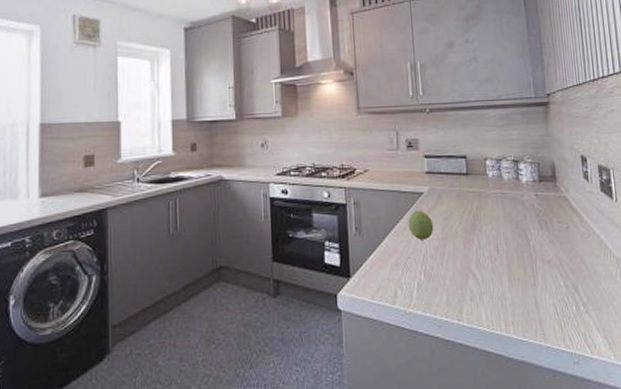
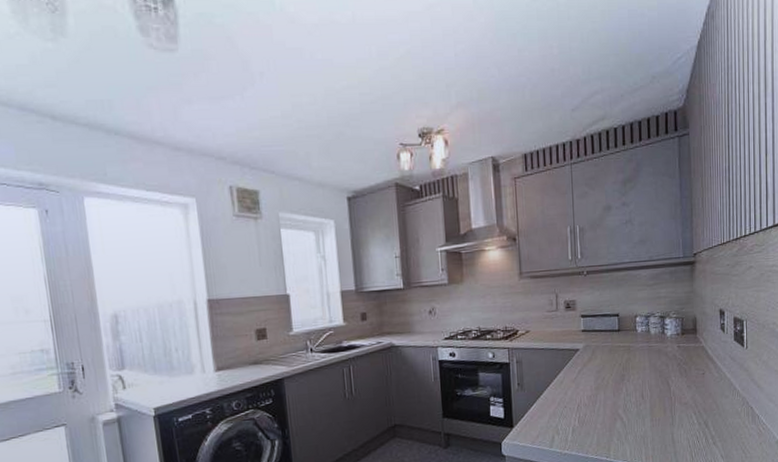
fruit: present [408,210,434,241] -> none [565,365,588,392]

